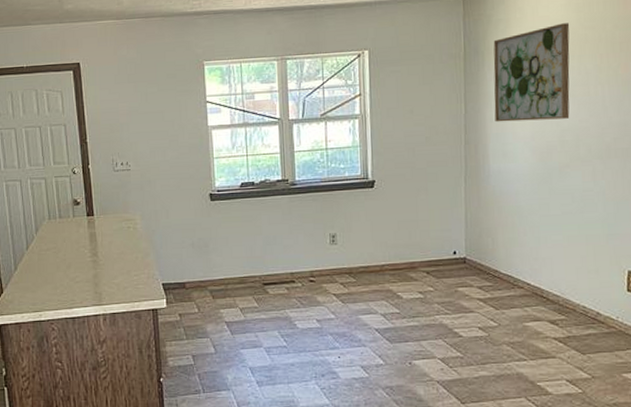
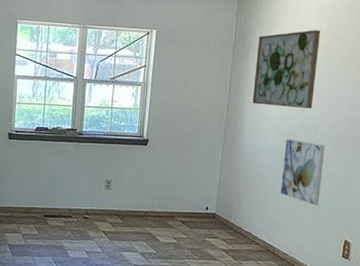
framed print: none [541,158,591,233] -> present [281,138,325,205]

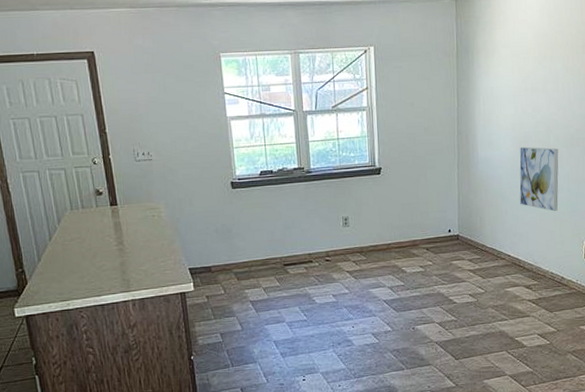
wall art: present [252,30,321,109] -> none [481,27,543,115]

